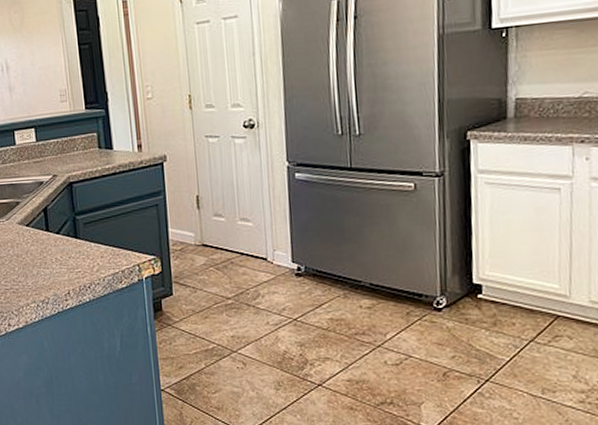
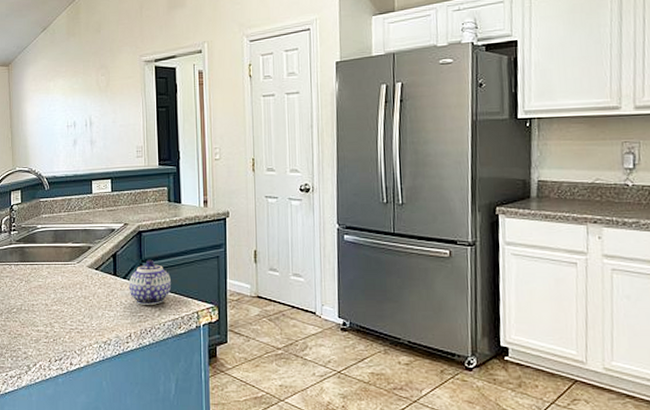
teapot: none [62,211,109,260] -> present [128,259,172,305]

